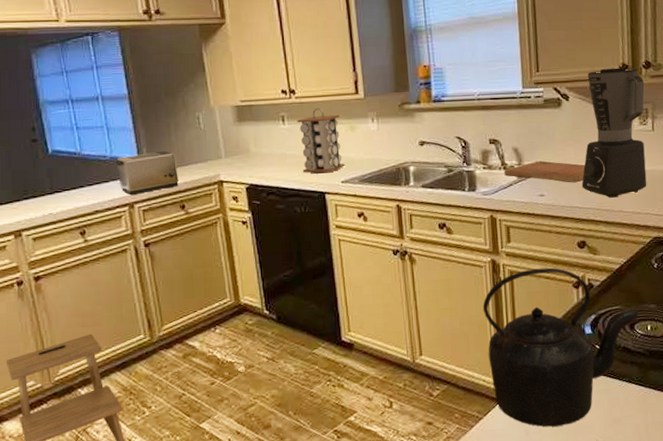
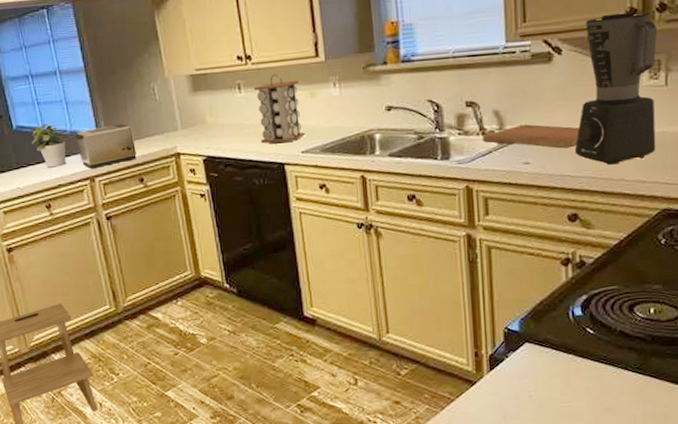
potted plant: none [67,148,105,193] -> present [31,123,66,168]
kettle: present [482,267,639,427] -> none [456,242,640,413]

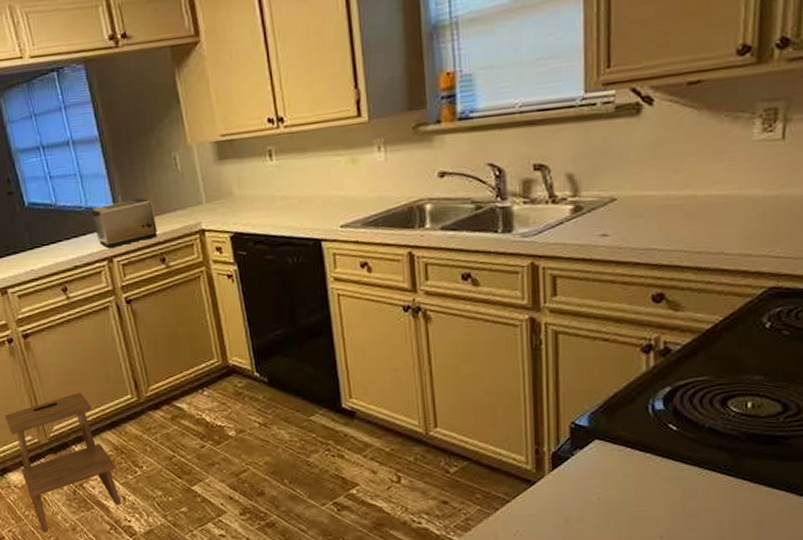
potted plant: present [31,123,66,168] -> none [44,199,82,248]
spice rack: present [253,73,305,144] -> none [286,137,345,218]
cutting board: present [482,124,580,149] -> none [552,189,672,218]
blender: present [574,12,658,165] -> none [664,49,776,236]

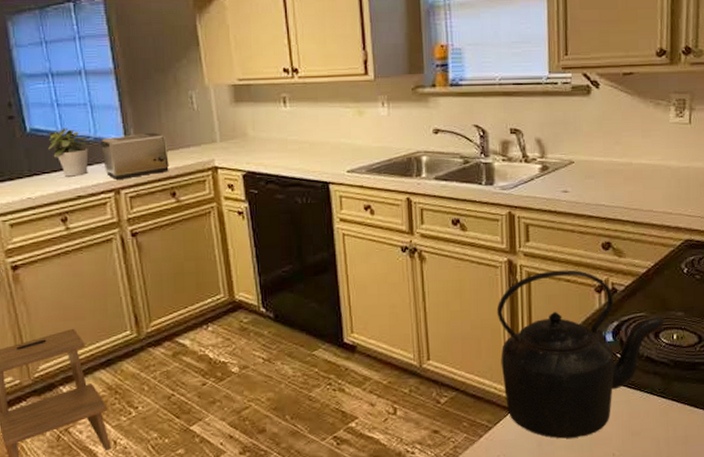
potted plant: none [44,199,82,248] -> present [47,128,89,177]
kettle: none [515,327,736,516] -> present [496,269,665,439]

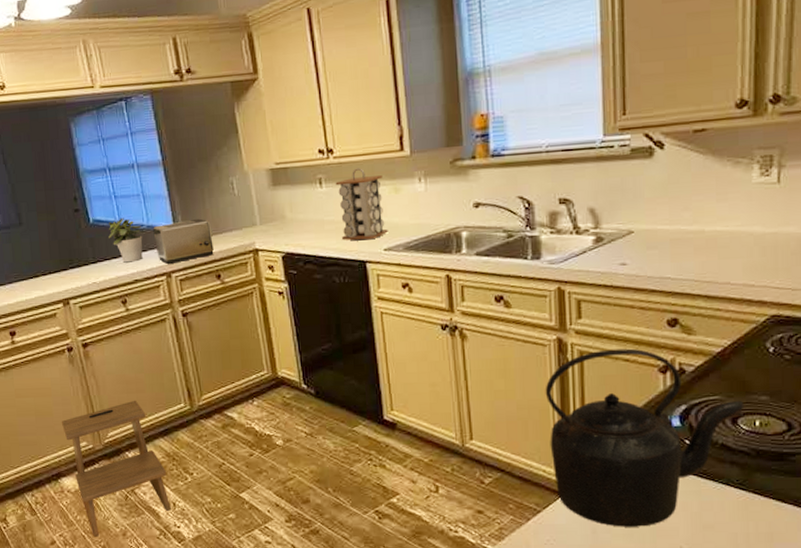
spice rack: none [299,89,352,162] -> present [335,168,388,241]

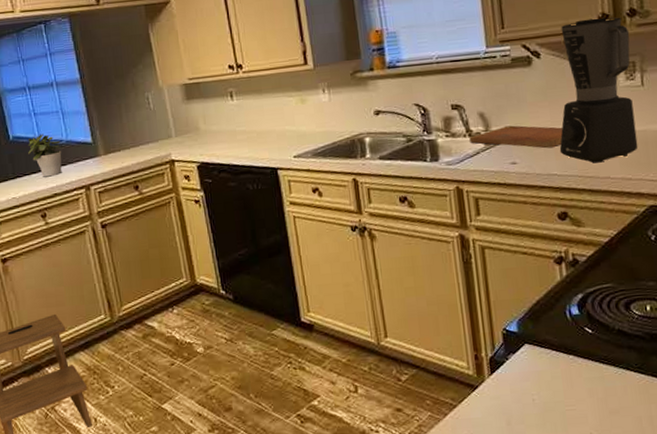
toaster: present [153,218,214,264] -> none [72,132,132,177]
spice rack: present [335,168,388,241] -> none [245,81,297,150]
kettle: present [545,348,745,527] -> none [451,241,635,417]
cutting board: none [576,223,683,249] -> present [469,125,563,148]
blender: none [676,104,770,267] -> present [559,17,638,163]

